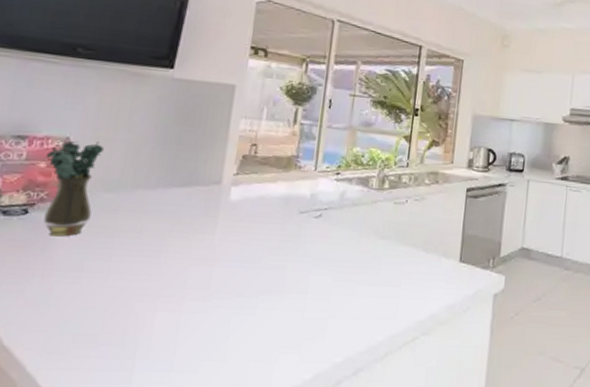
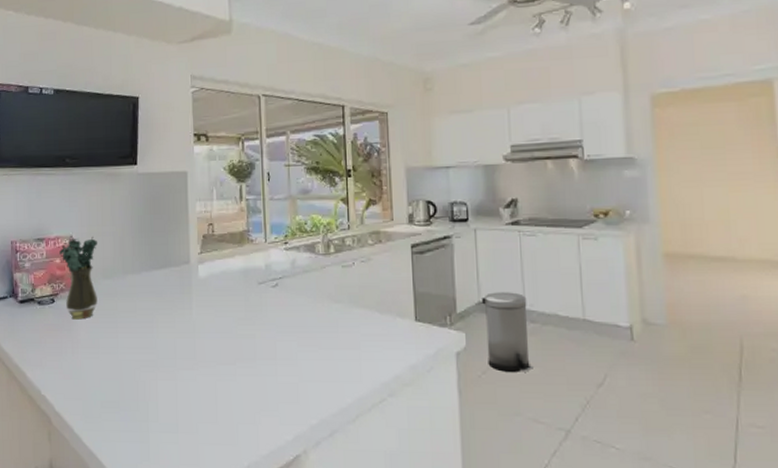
pedal bin: none [522,240,565,315] -> present [482,292,533,372]

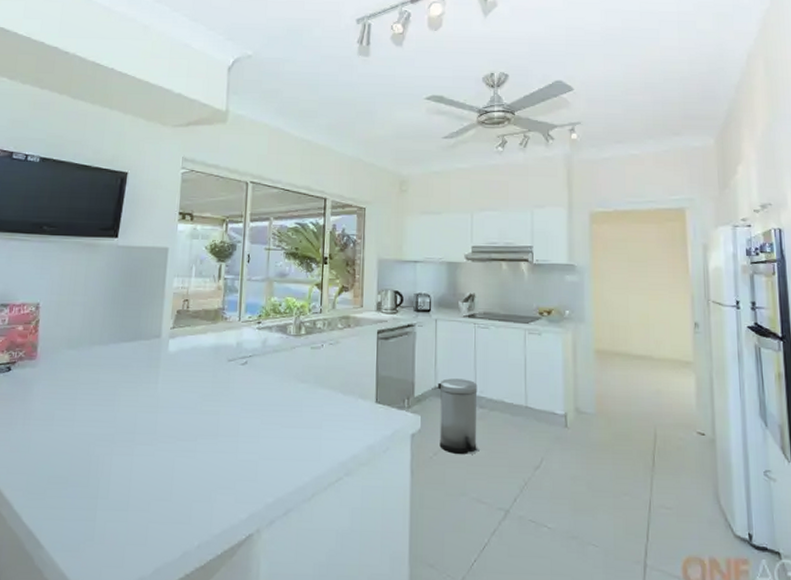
vase: present [59,235,97,320] -> none [23,303,66,390]

